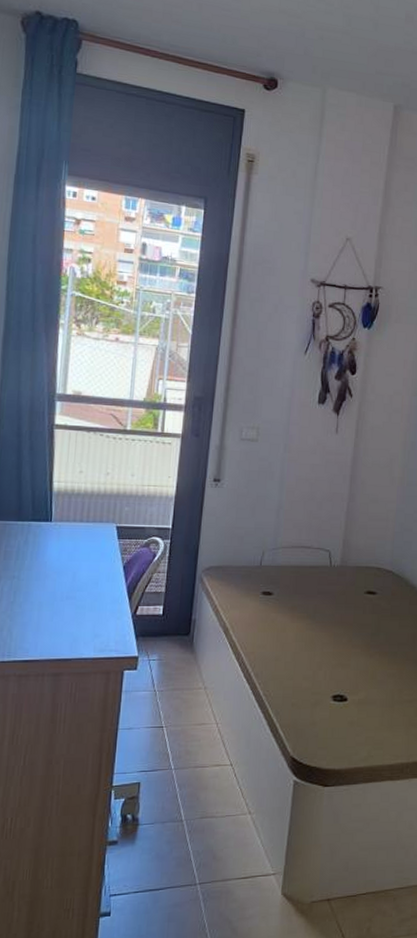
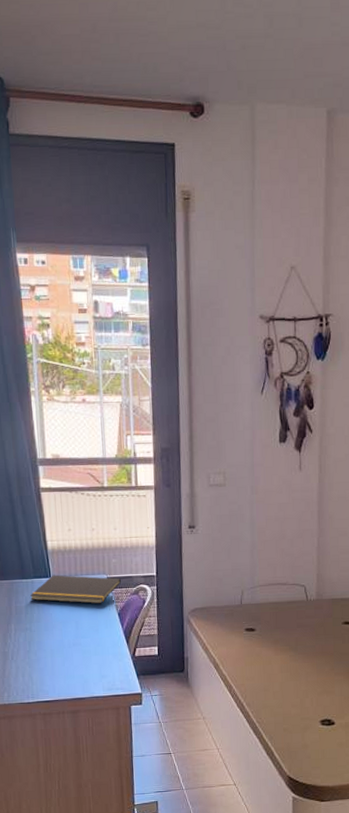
notepad: none [24,519,131,555] -> present [30,574,121,604]

